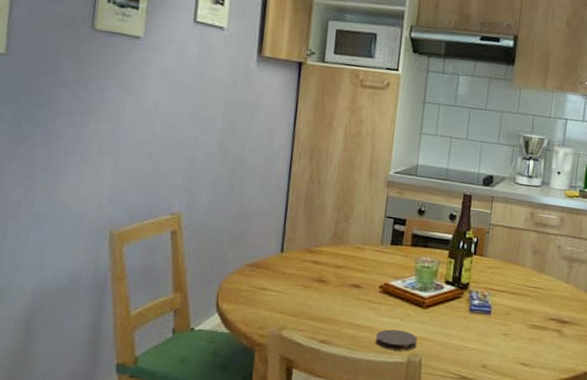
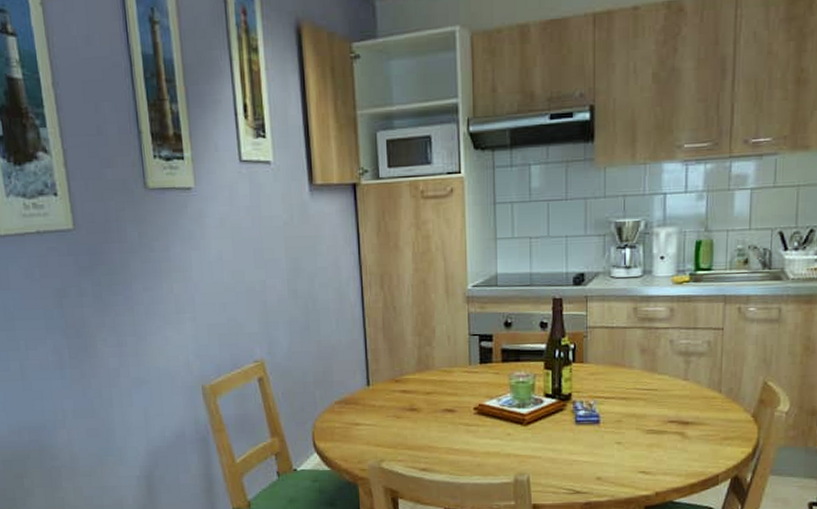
coaster: present [375,329,418,351] -> none [477,450,522,472]

